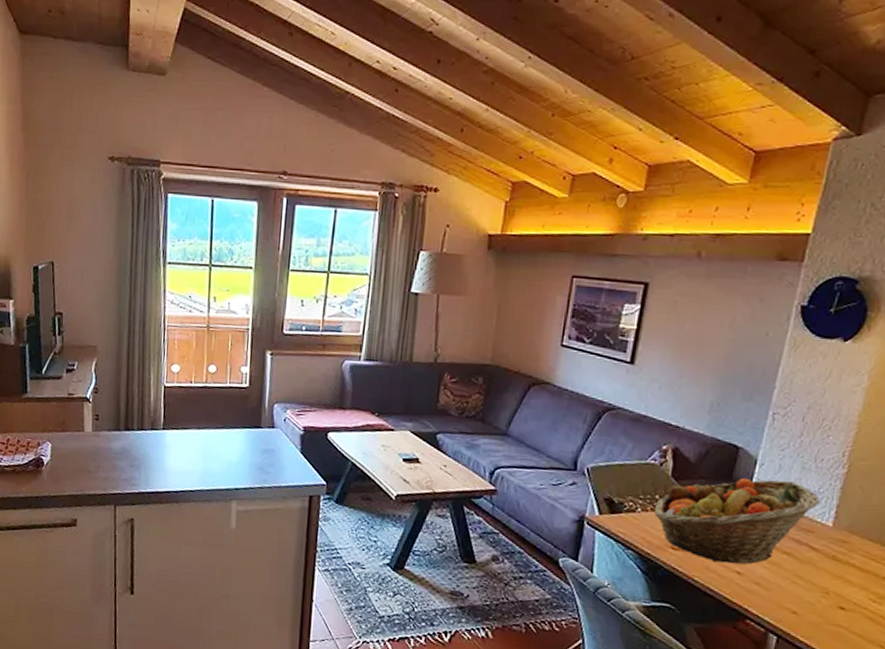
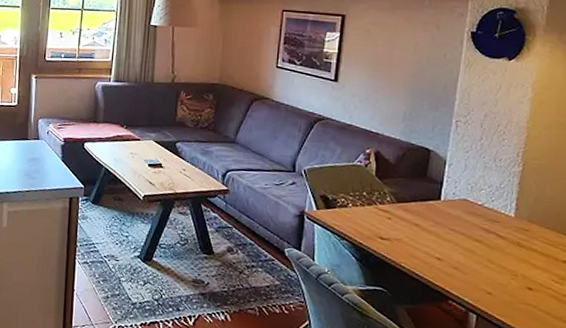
fruit basket: present [654,477,821,564] -> none [363,176,503,251]

